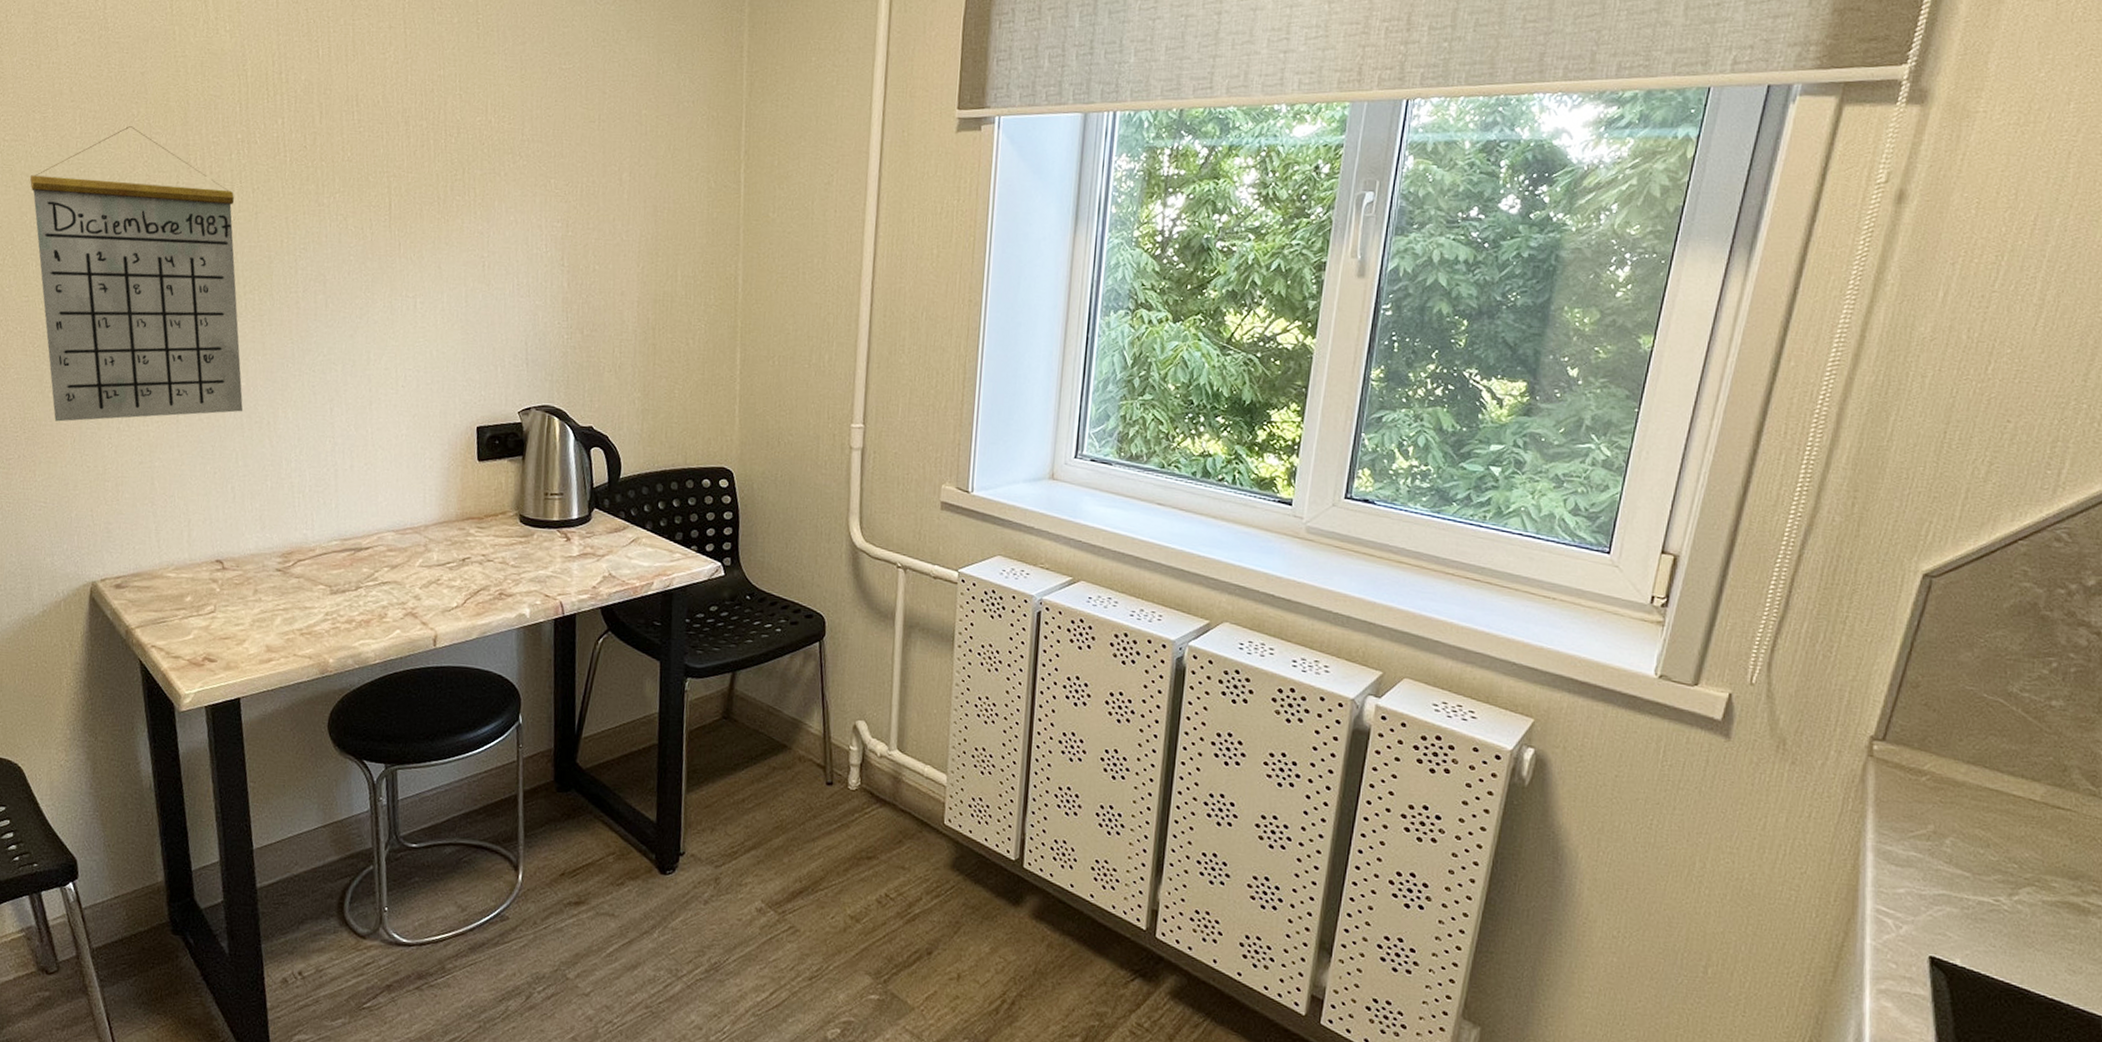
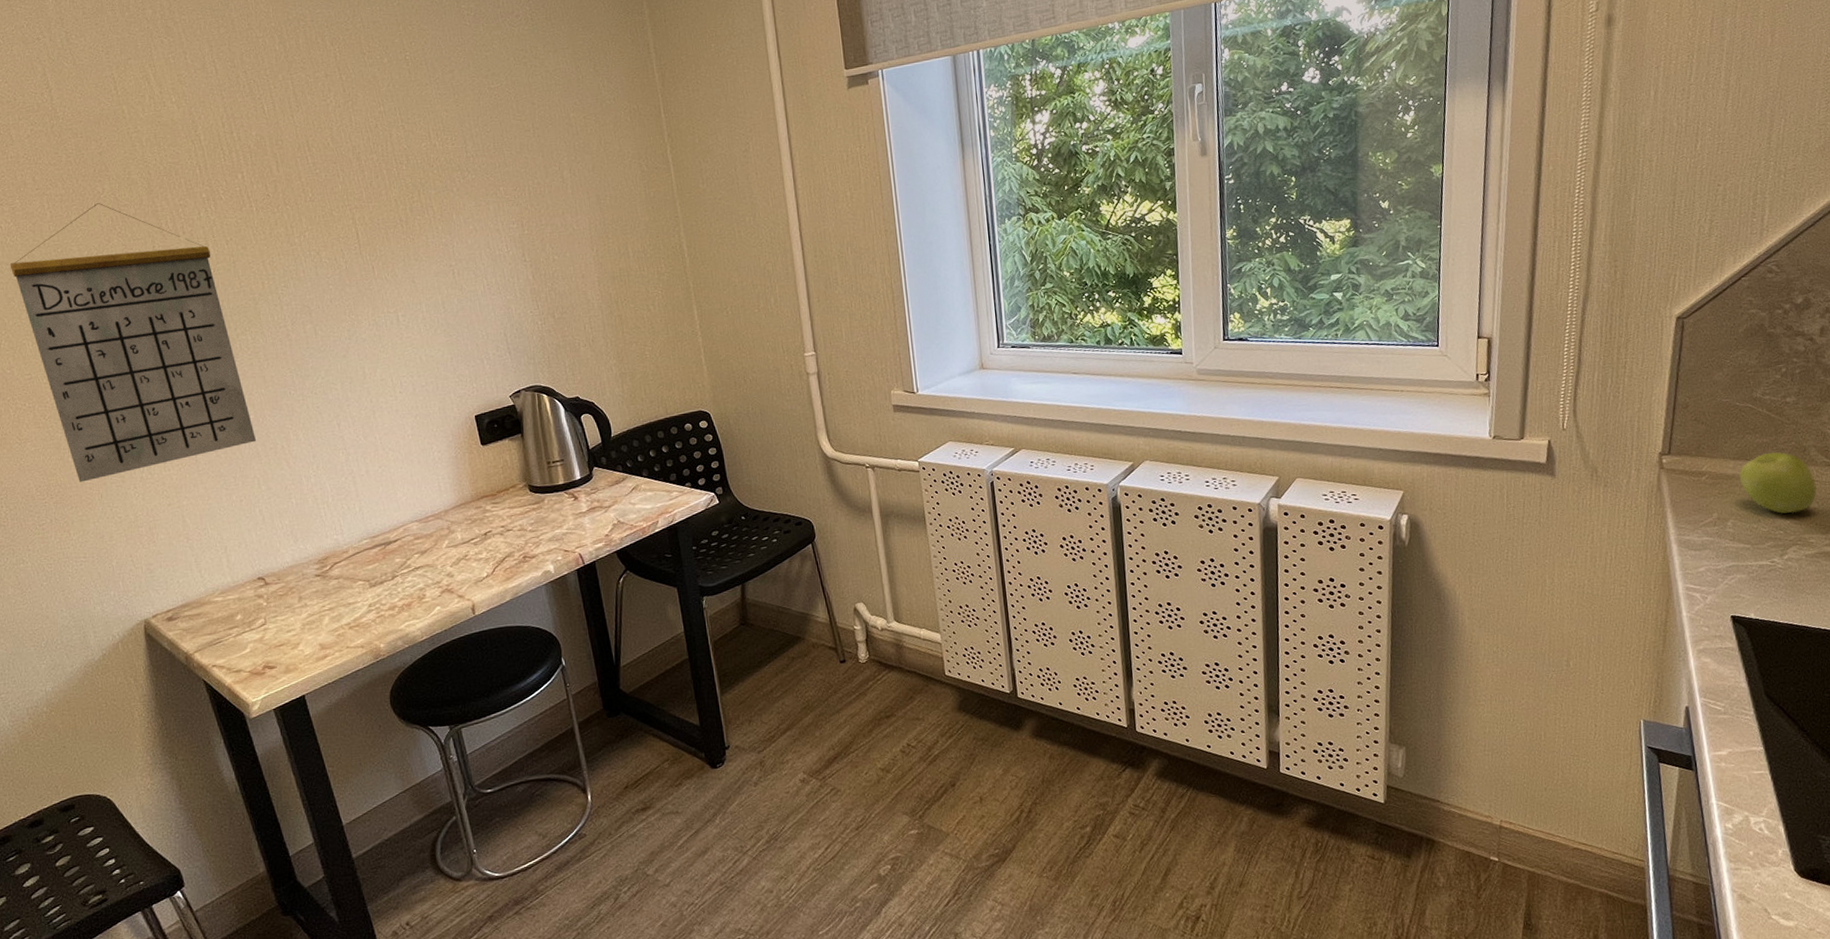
apple: none [1971,764,2074,846] -> present [1738,452,1818,514]

